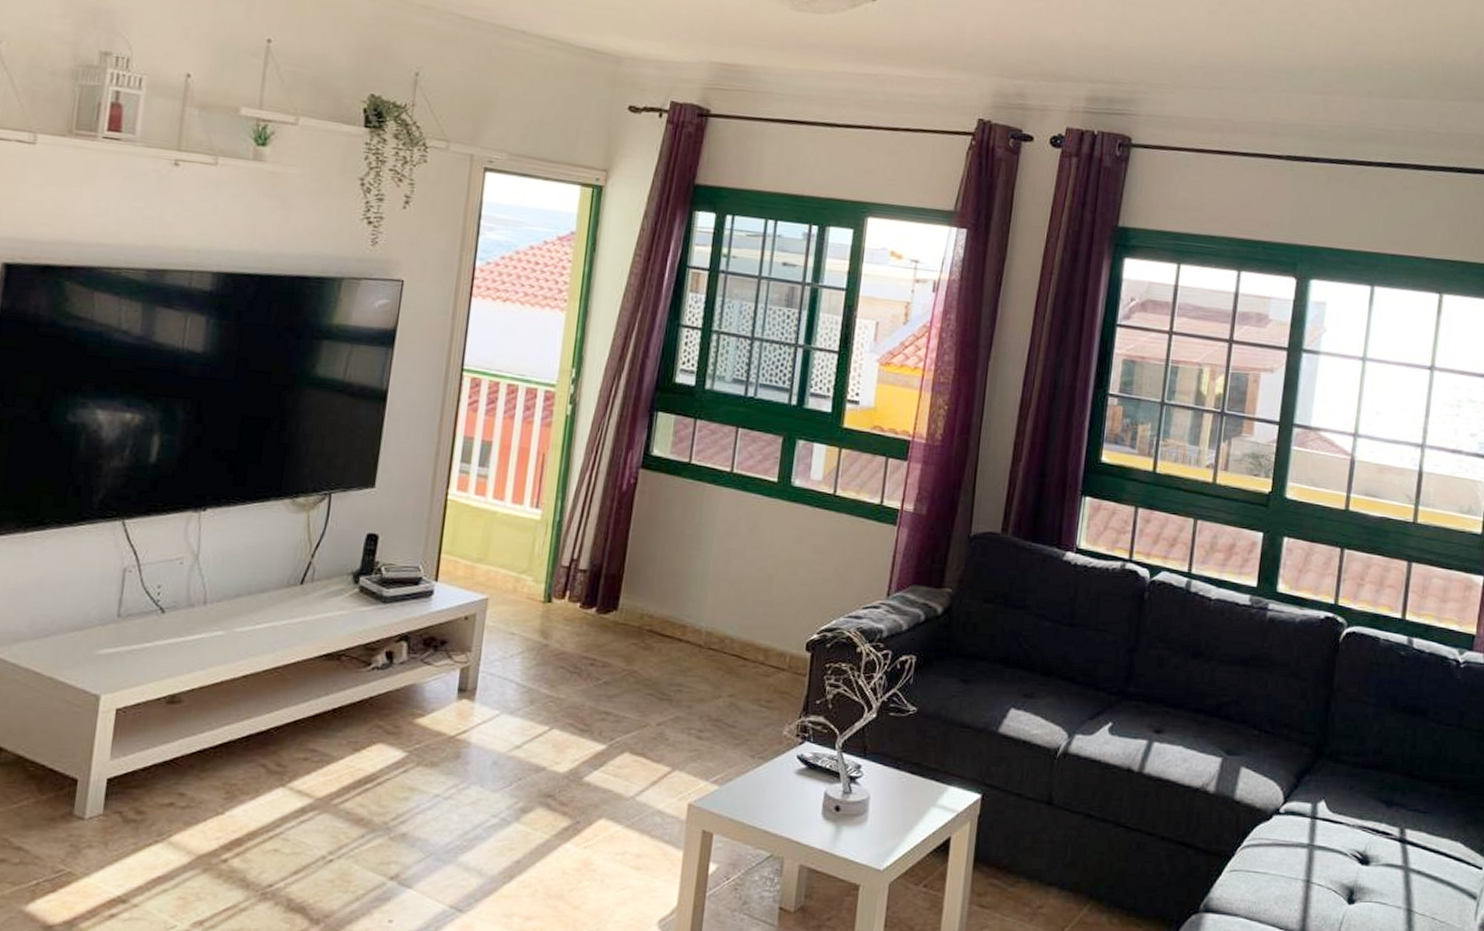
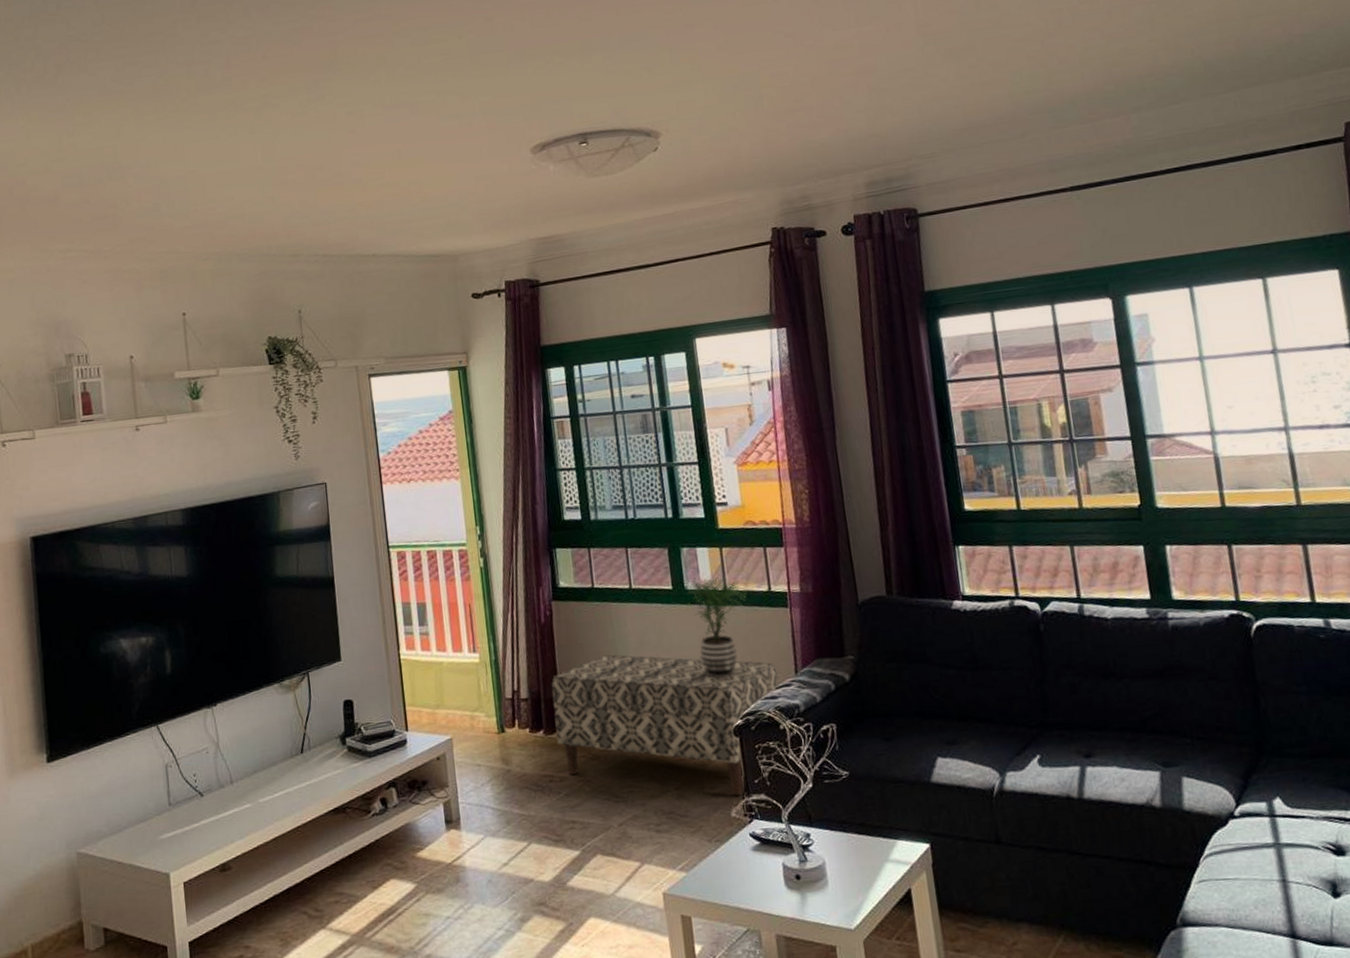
bench: none [609,539,869,714] -> present [551,654,780,796]
potted plant: none [789,474,856,586] -> present [688,575,747,677]

